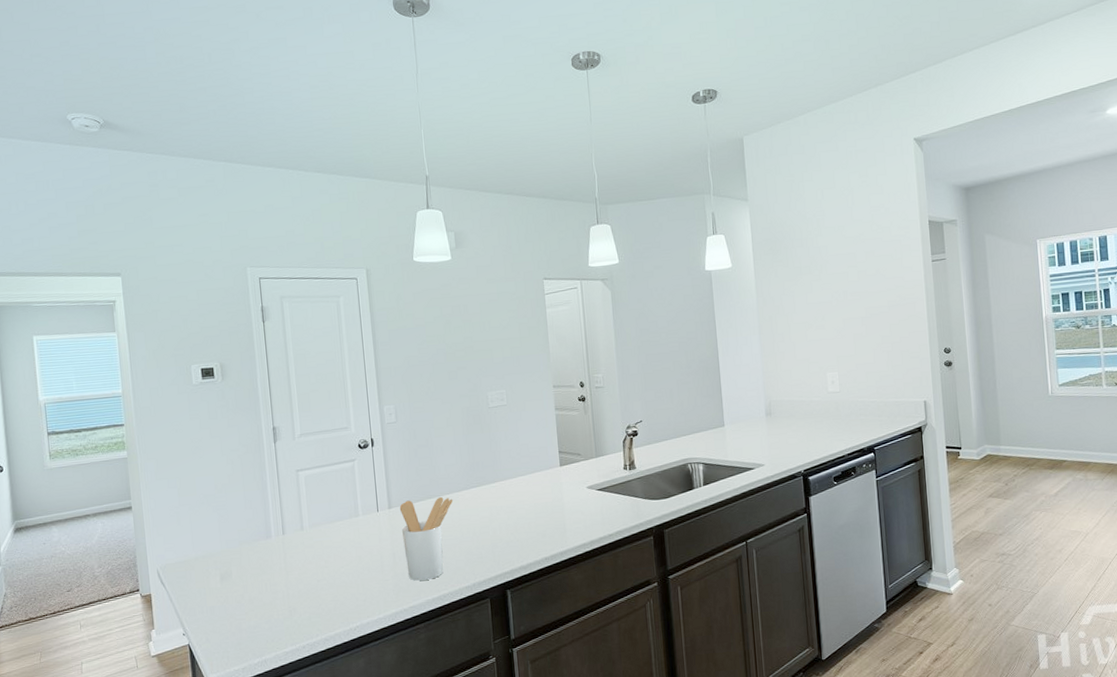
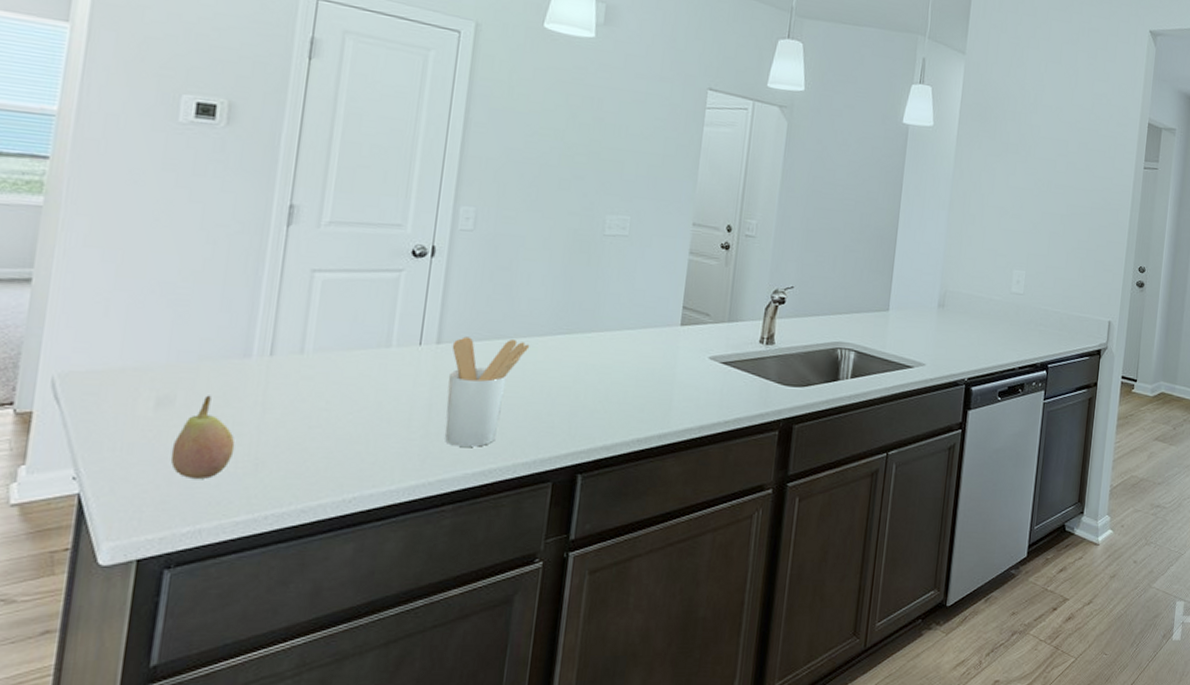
fruit: none [236,567,275,626] -> present [170,395,235,479]

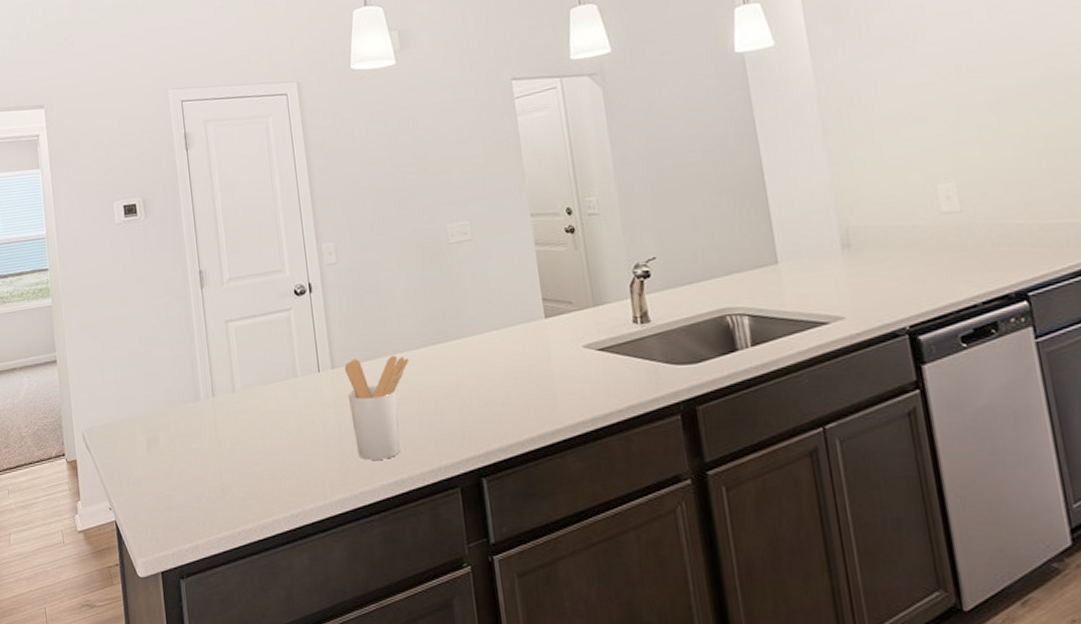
fruit: present [170,395,235,479] -> none [164,434,206,504]

